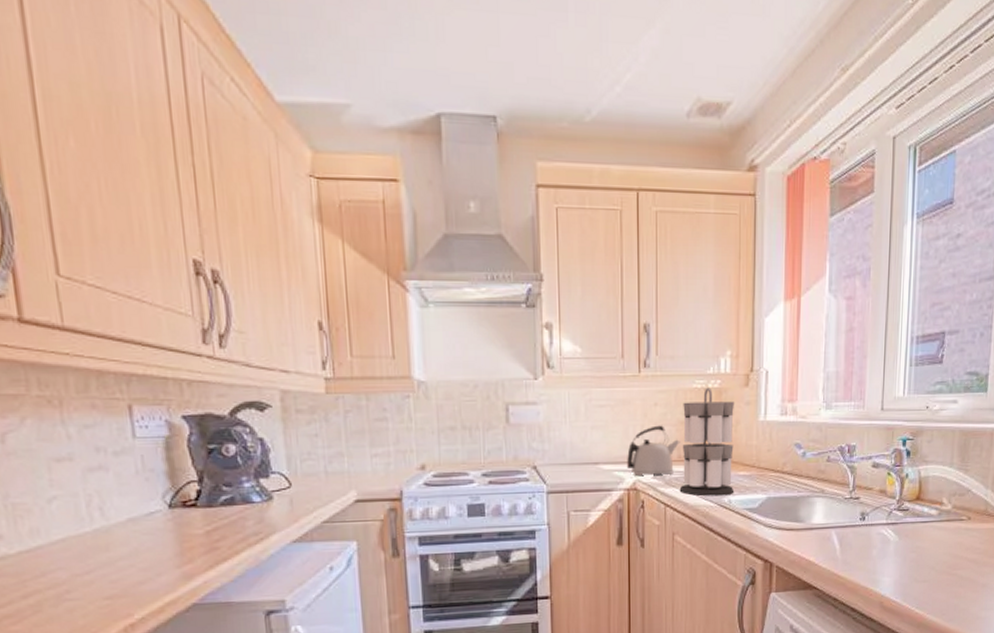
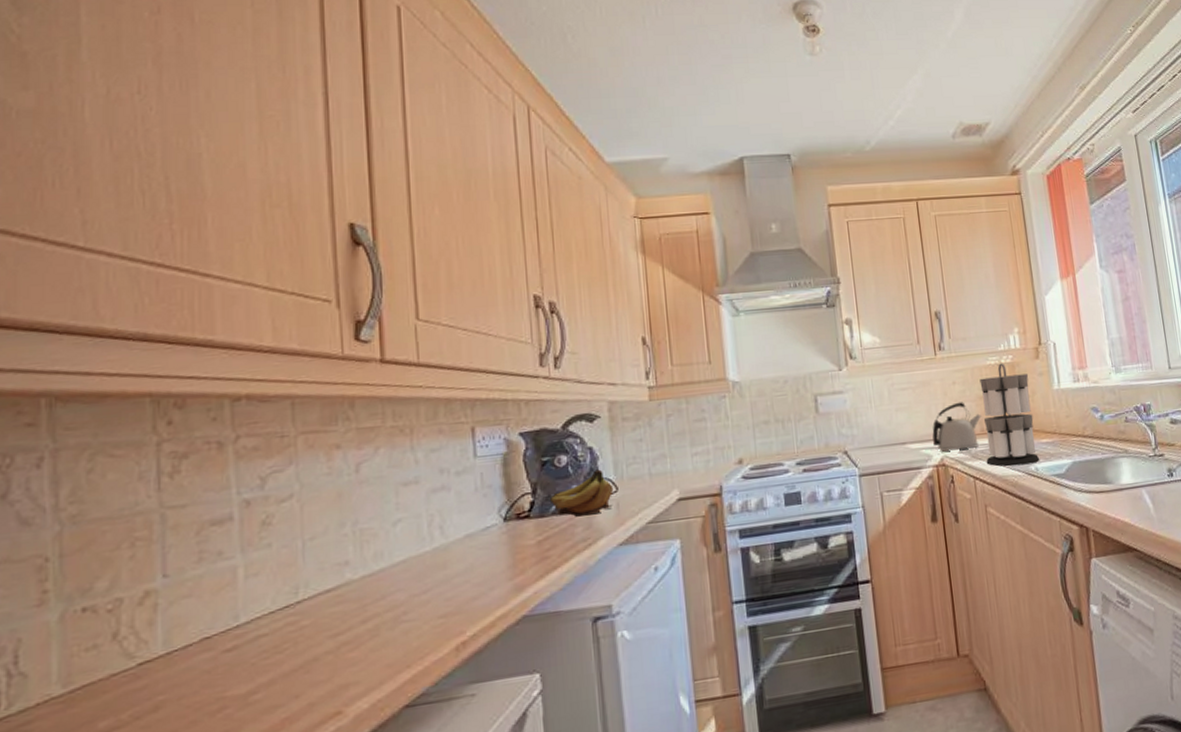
fruit: none [217,462,287,510] -> present [549,469,614,517]

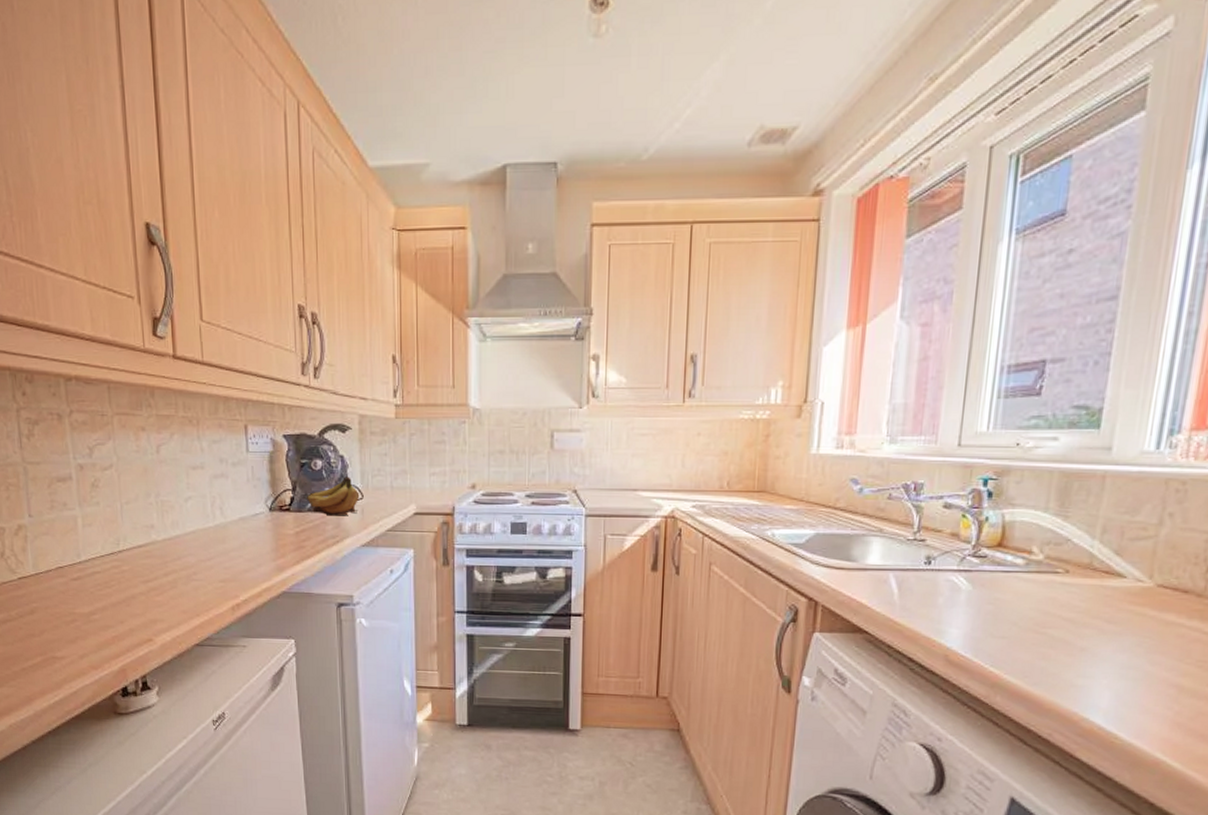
kettle: present [932,402,982,453] -> none [666,455,723,506]
spice rack: present [979,363,1039,467] -> none [719,418,785,529]

